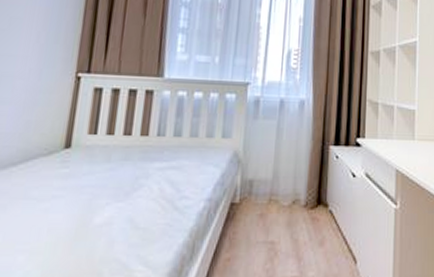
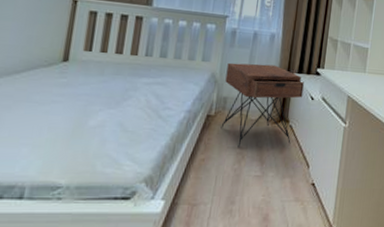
nightstand: none [247,137,343,242] -> present [221,62,304,148]

